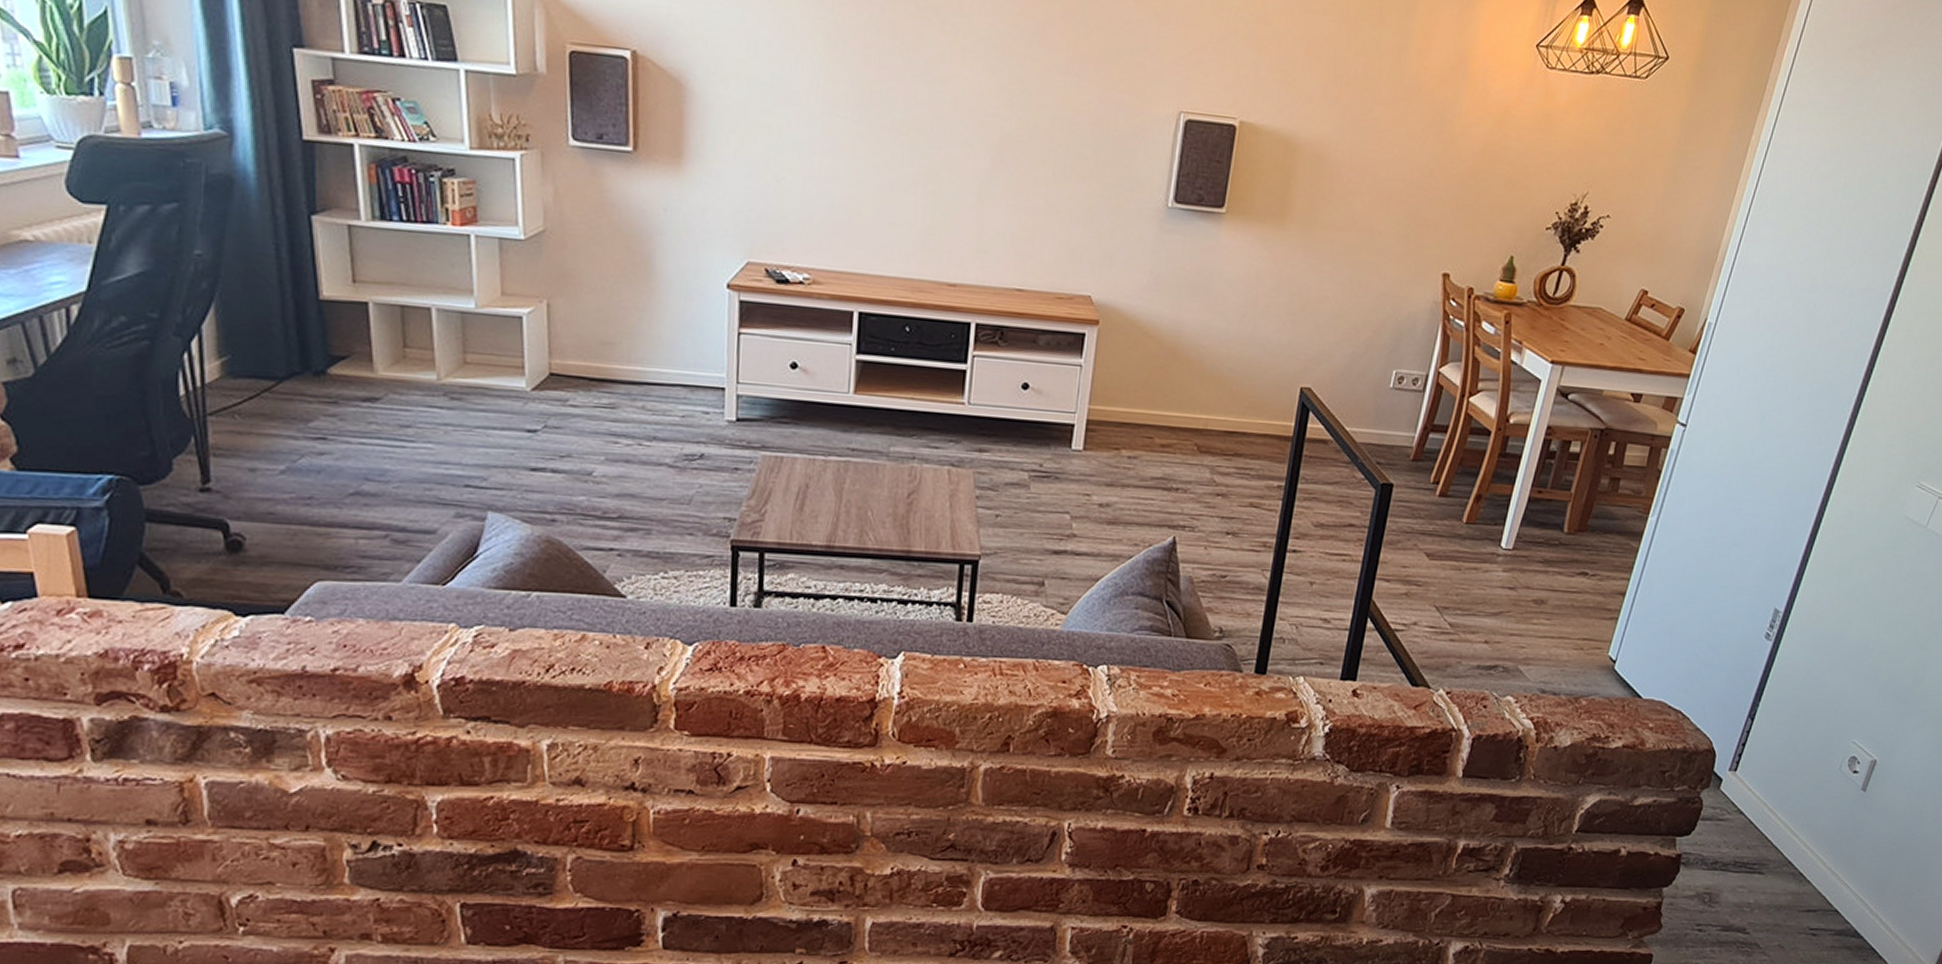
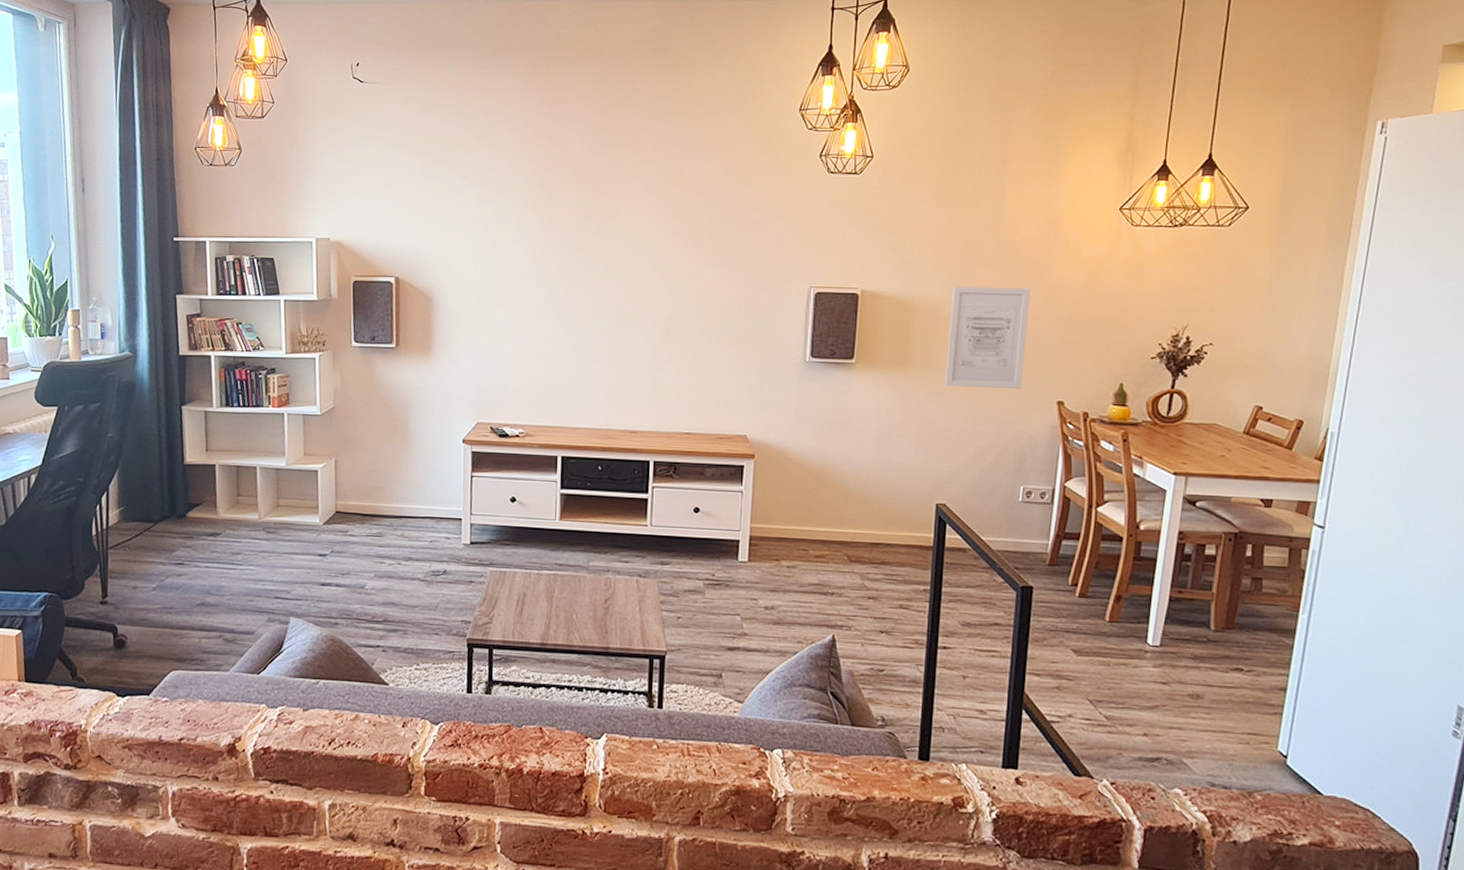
wall art: none [1323,125,1430,256] -> present [944,286,1031,389]

